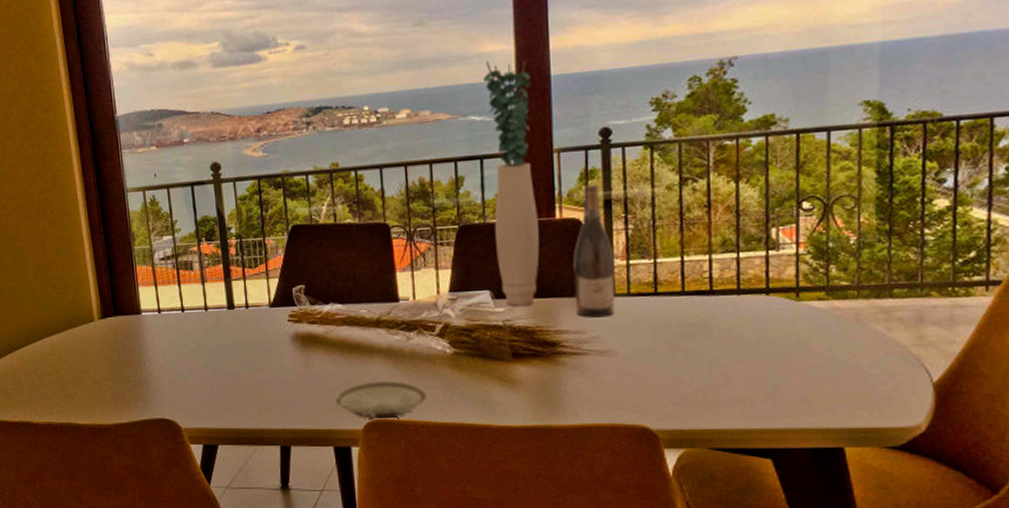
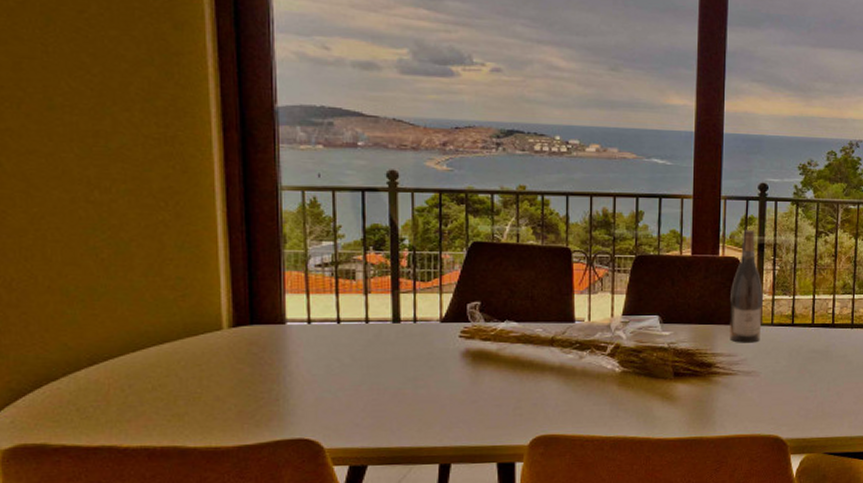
plate: present [333,380,428,420] -> none [501,397,595,435]
vase: present [484,60,540,306] -> none [667,112,707,330]

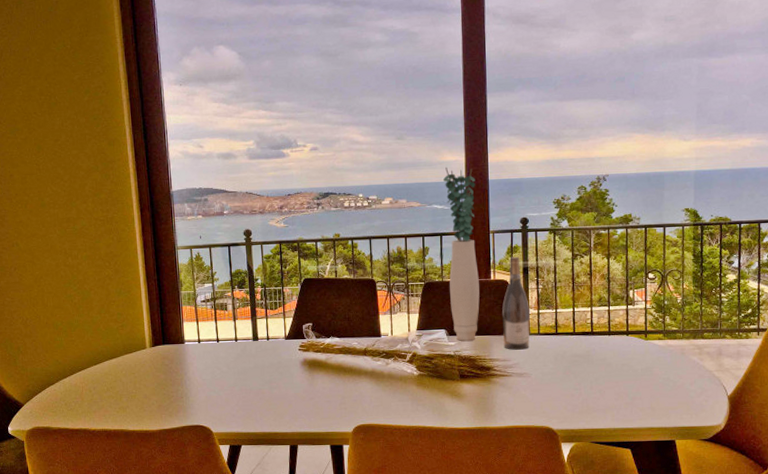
vase: none [667,112,707,330] -> present [444,167,480,341]

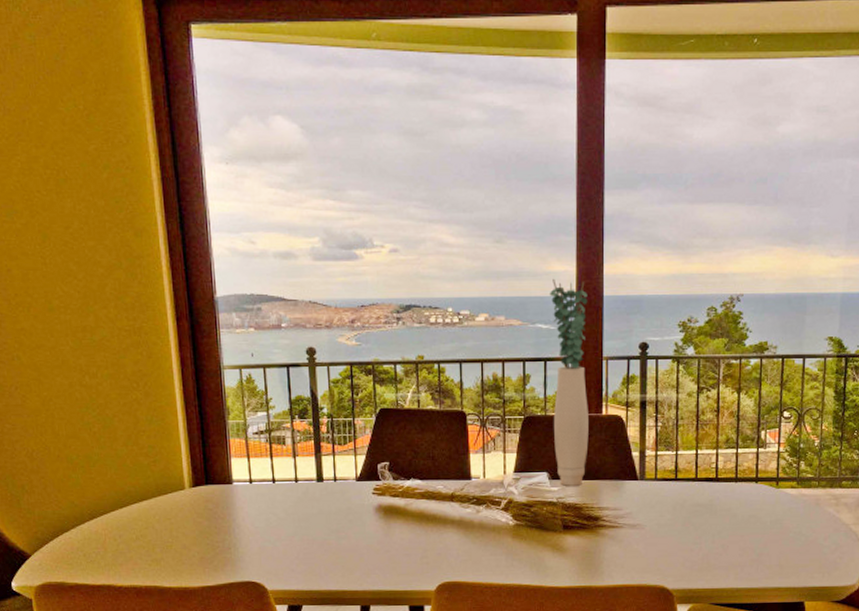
wine bottle: present [502,256,530,350] -> none [615,388,646,497]

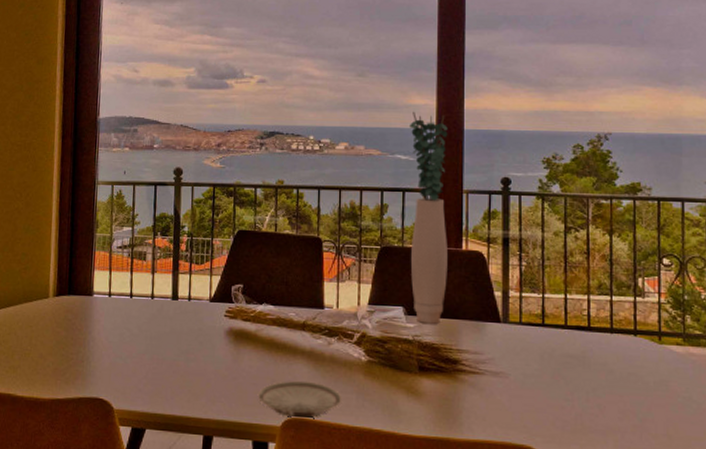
plate: none [410,547,492,582] -> present [257,380,342,419]

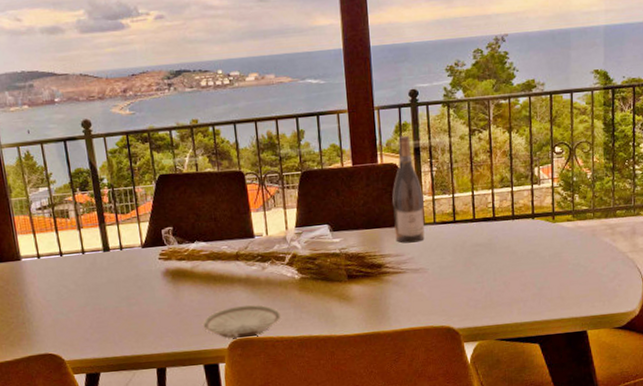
vase: present [410,111,448,324] -> none [317,33,367,237]
wine bottle: none [475,223,509,342] -> present [392,135,425,243]

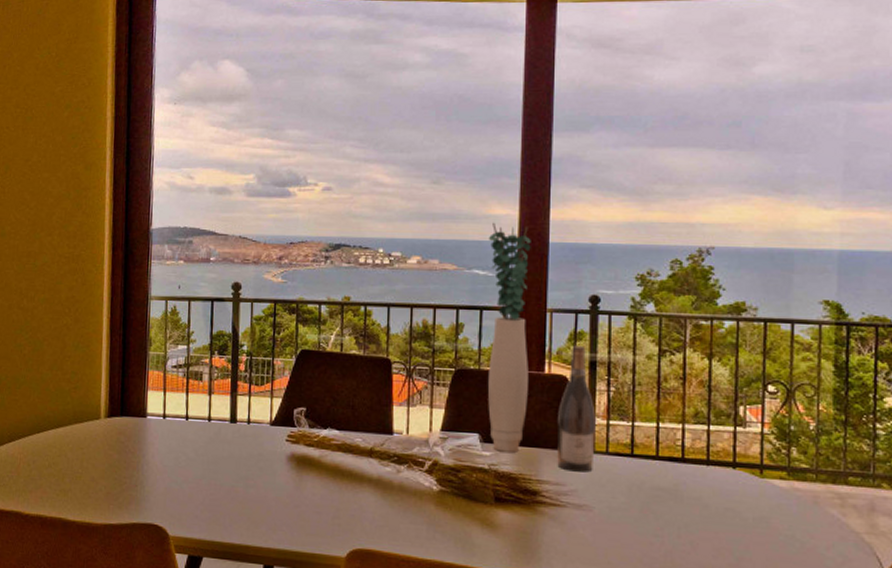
plate: present [202,305,282,339] -> none [321,510,412,550]
vase: none [317,33,367,237] -> present [488,222,531,453]

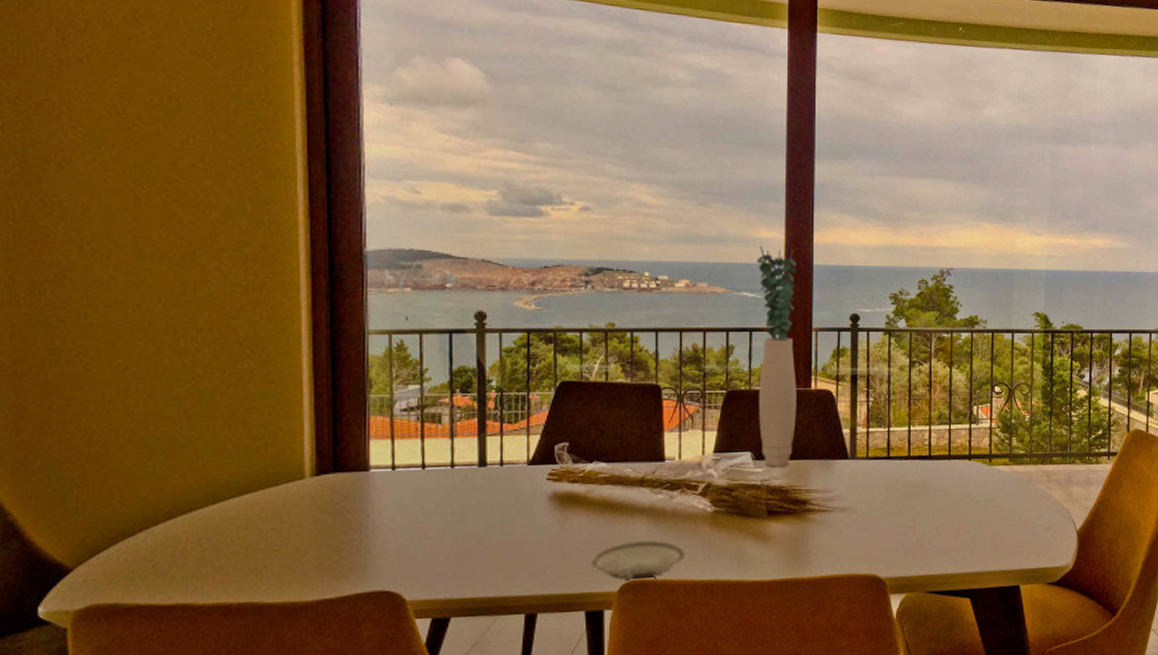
plate: none [321,510,412,550] -> present [589,540,687,581]
wine bottle: present [557,345,596,472] -> none [824,361,857,478]

